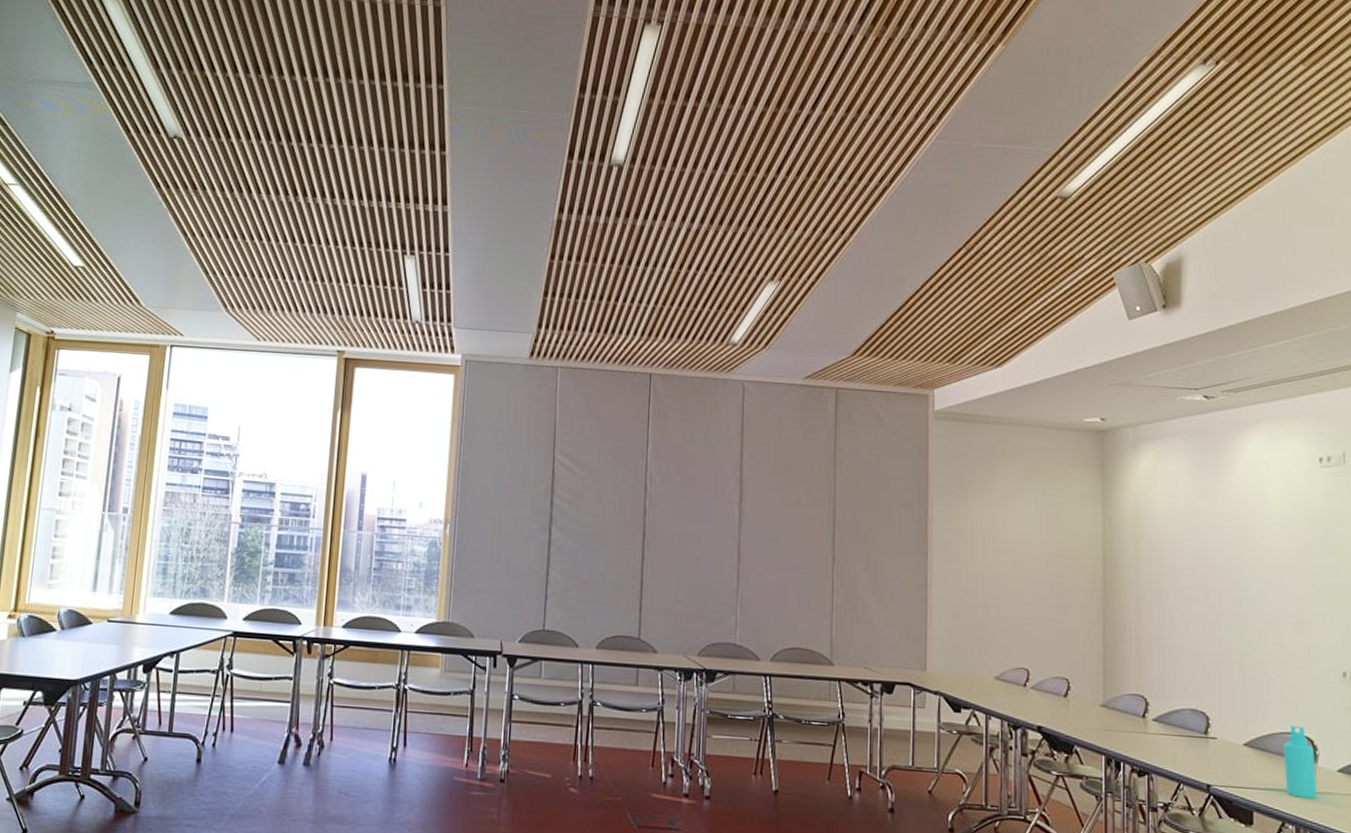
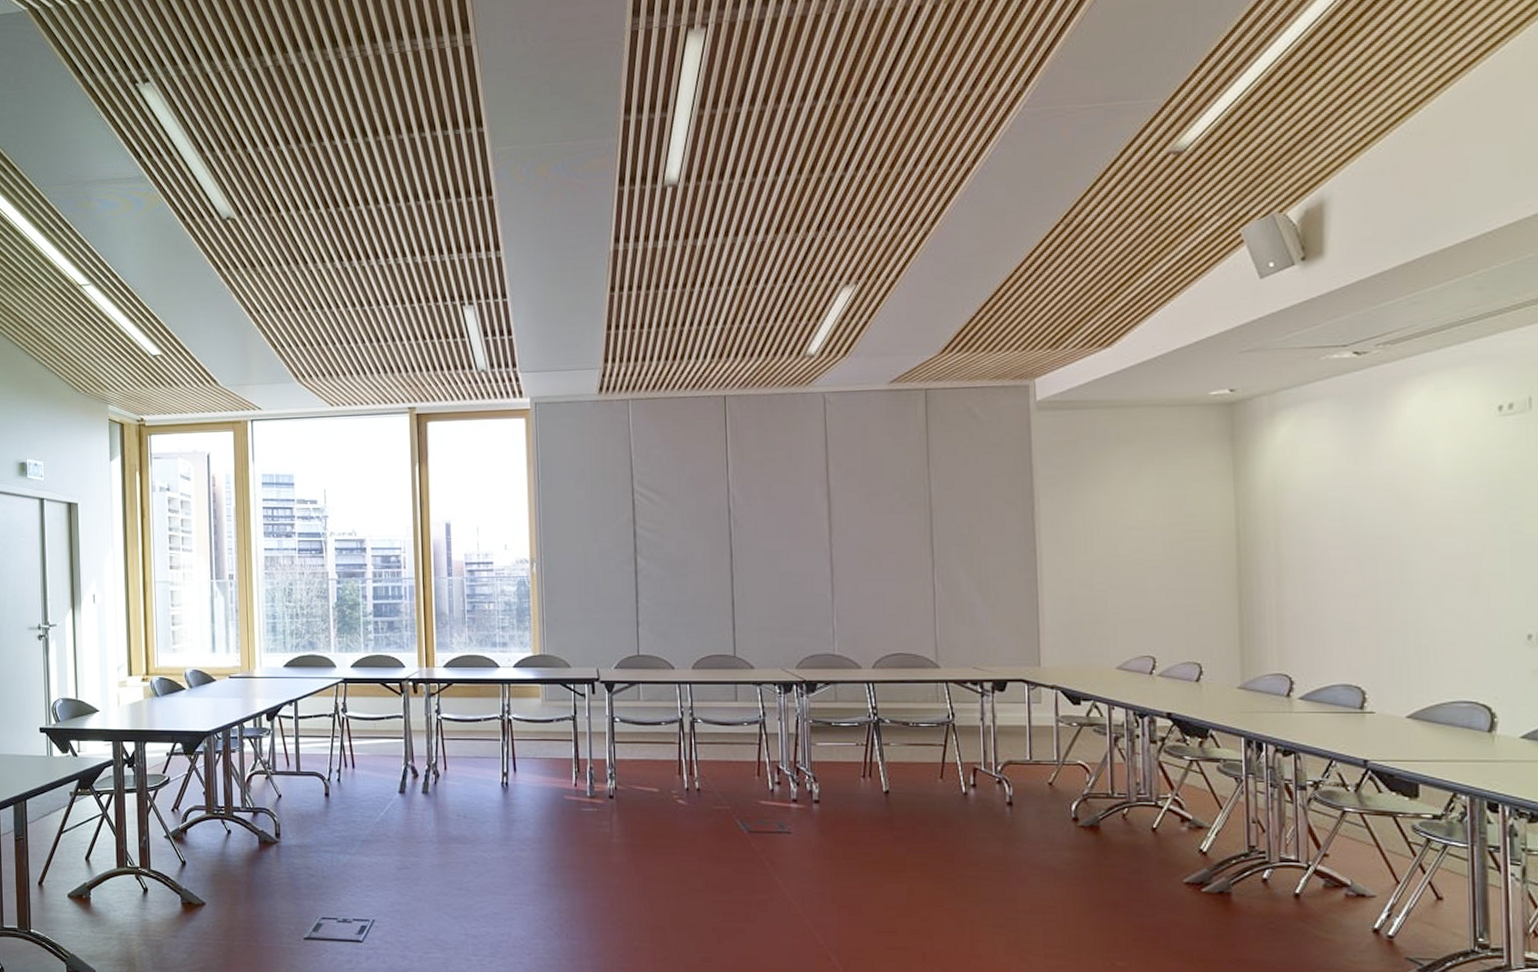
water bottle: present [1284,726,1317,799] -> none [1455,694,1496,767]

